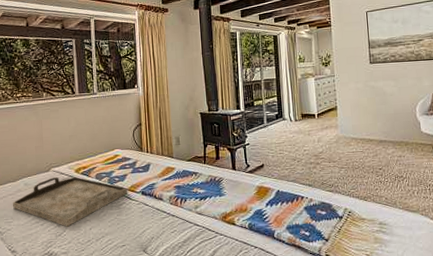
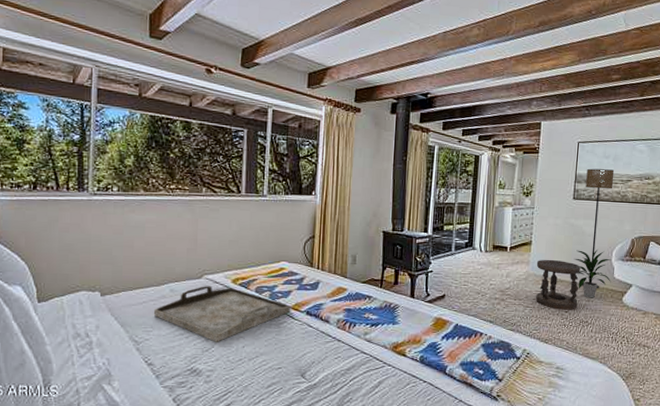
stool: none [344,121,390,168] -> present [536,259,581,310]
floor lamp: none [379,32,409,144] -> present [582,168,615,288]
indoor plant: none [379,107,419,154] -> present [573,250,612,298]

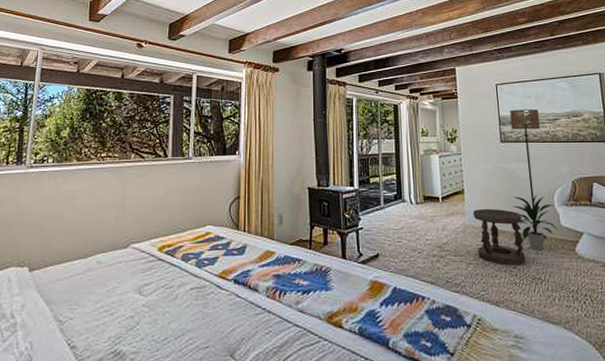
serving tray: present [153,286,291,342] -> none [79,256,218,319]

